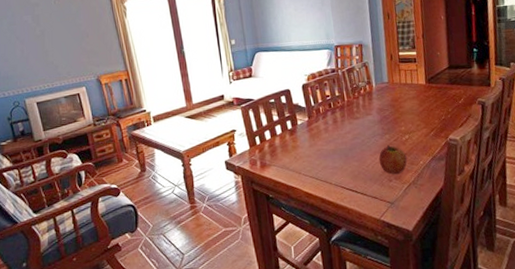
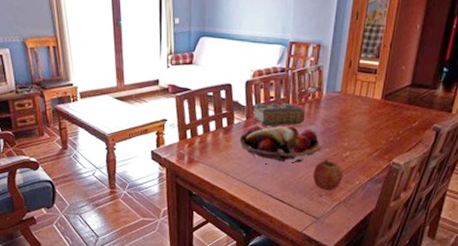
fruit basket: none [305,119,382,154] -> present [239,125,322,163]
book: none [313,99,362,123] -> present [253,103,306,127]

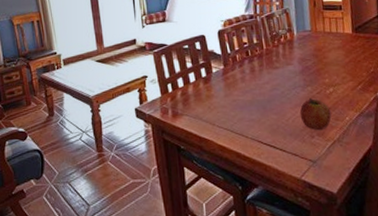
fruit basket: present [239,125,322,163] -> none [220,69,304,106]
book: present [253,103,306,127] -> none [229,47,282,72]

